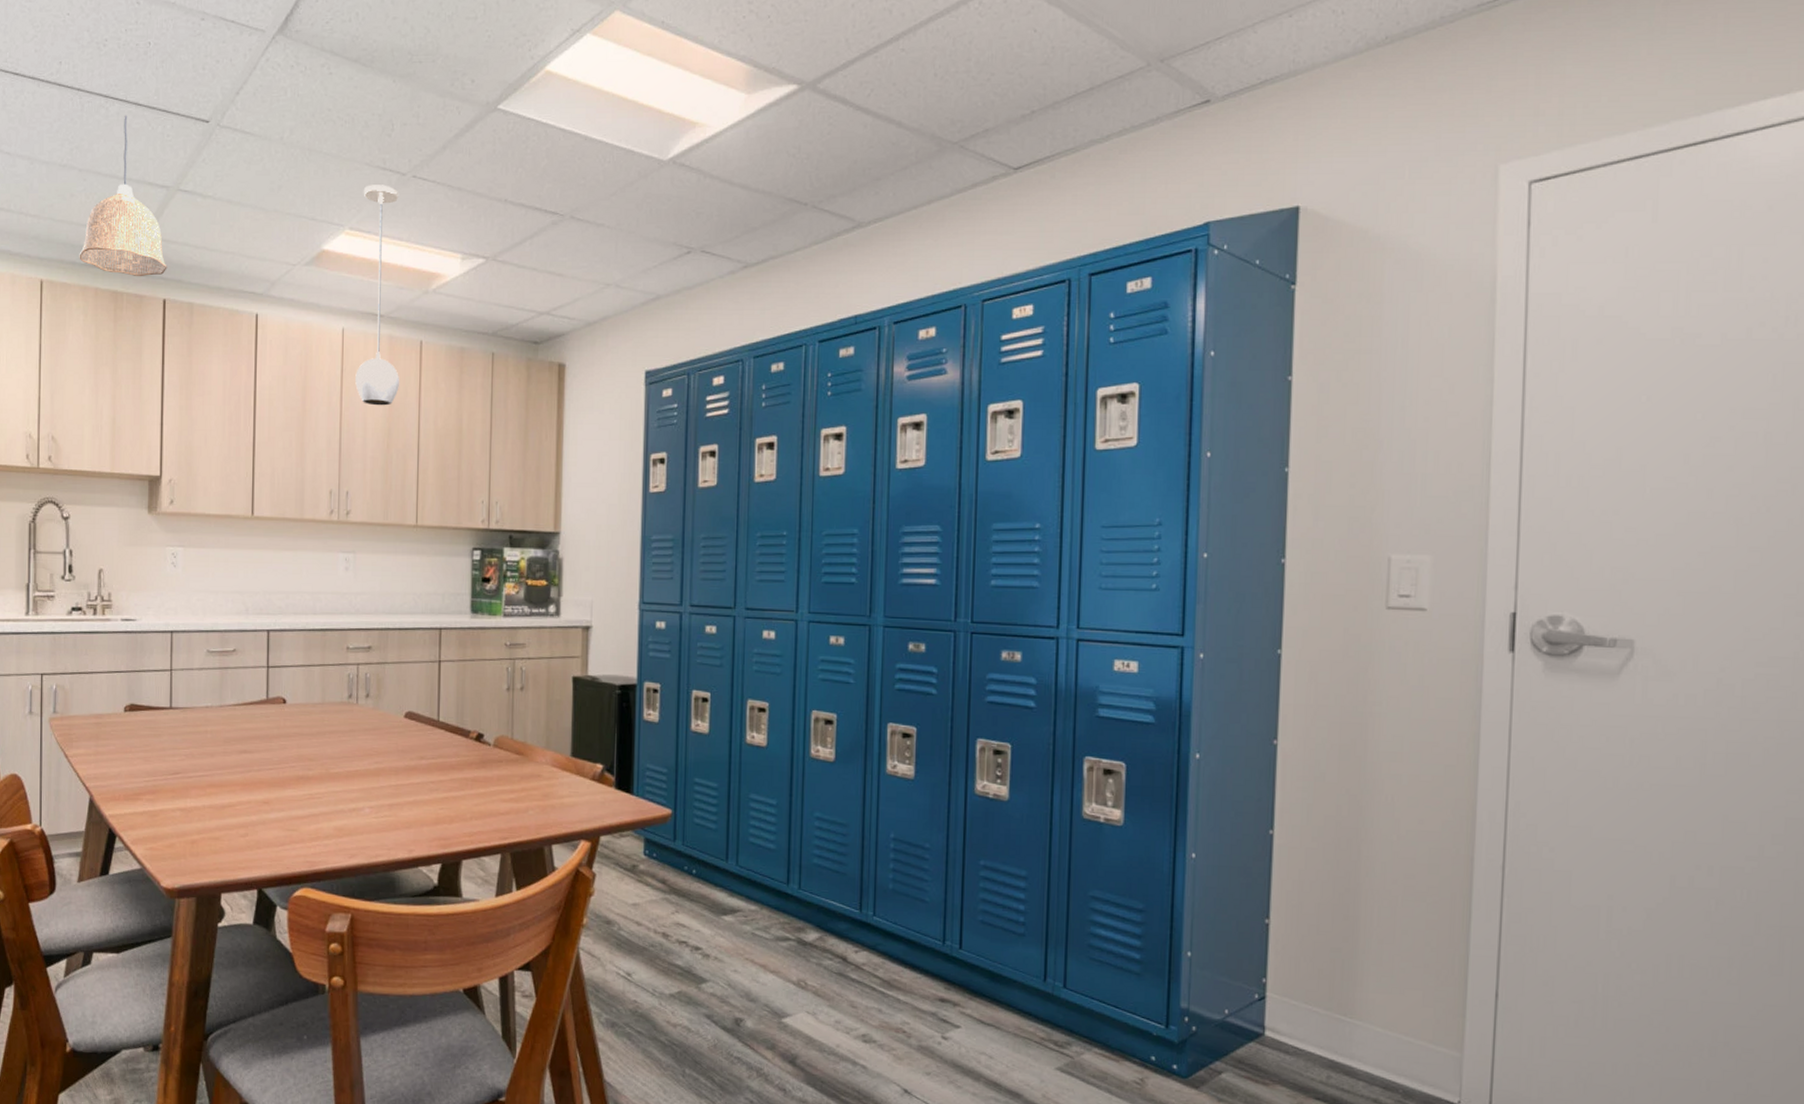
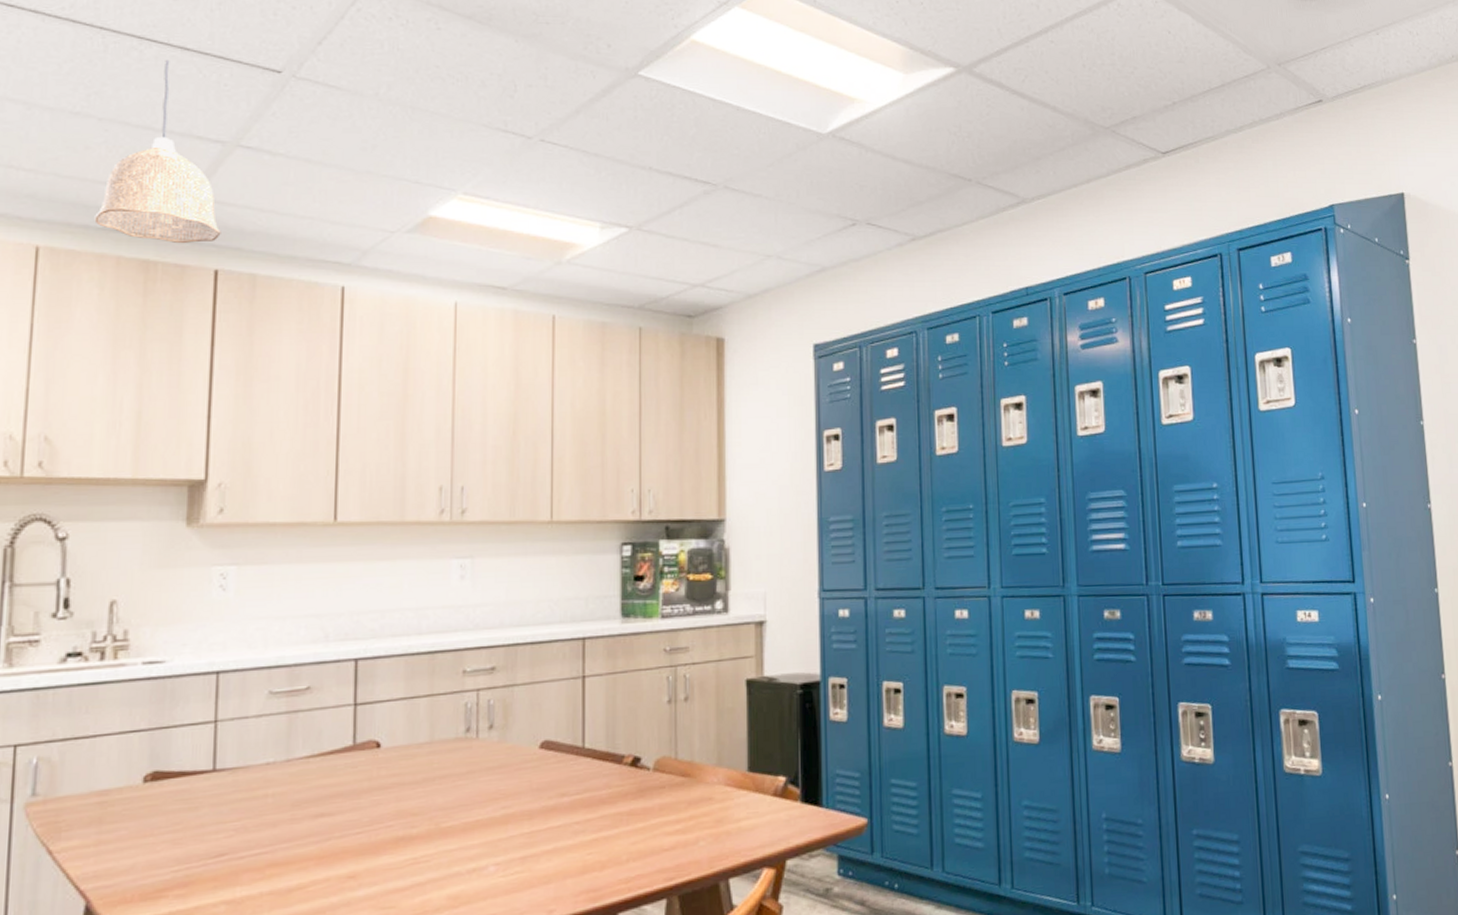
light fixture: present [355,185,400,406] -> none [472,147,529,388]

